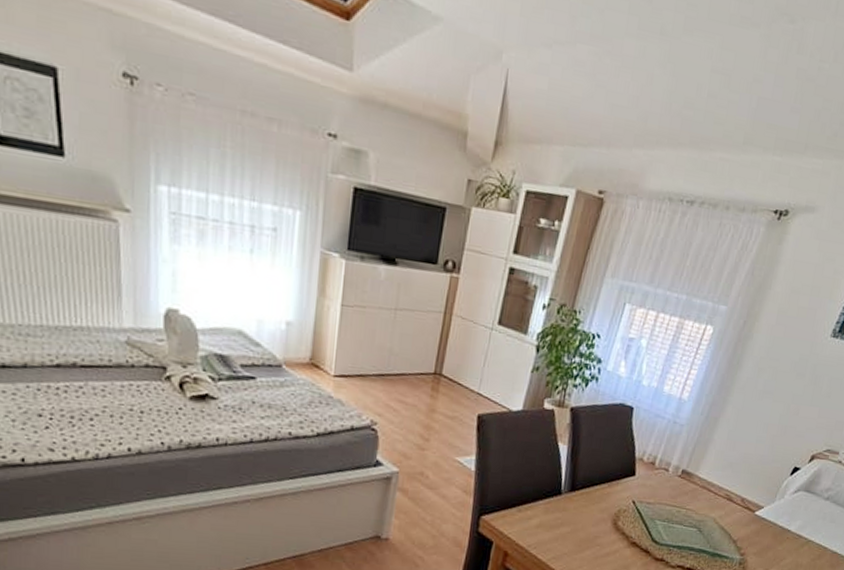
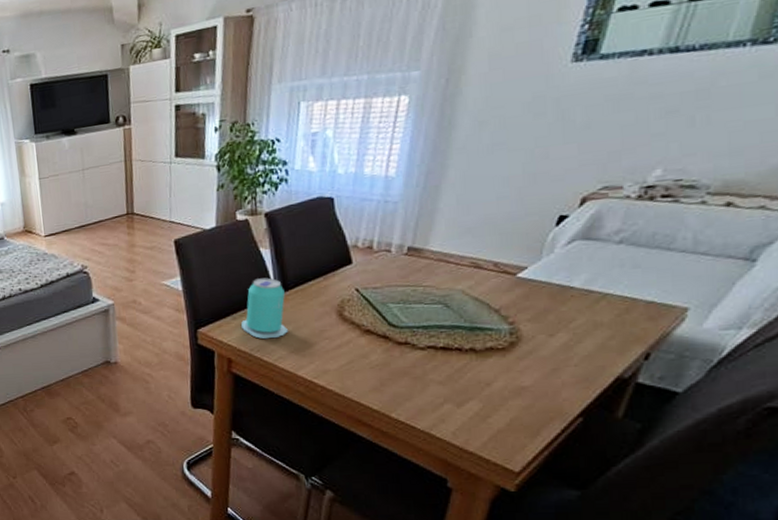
beverage can: none [524,473,572,537] -> present [241,277,288,340]

